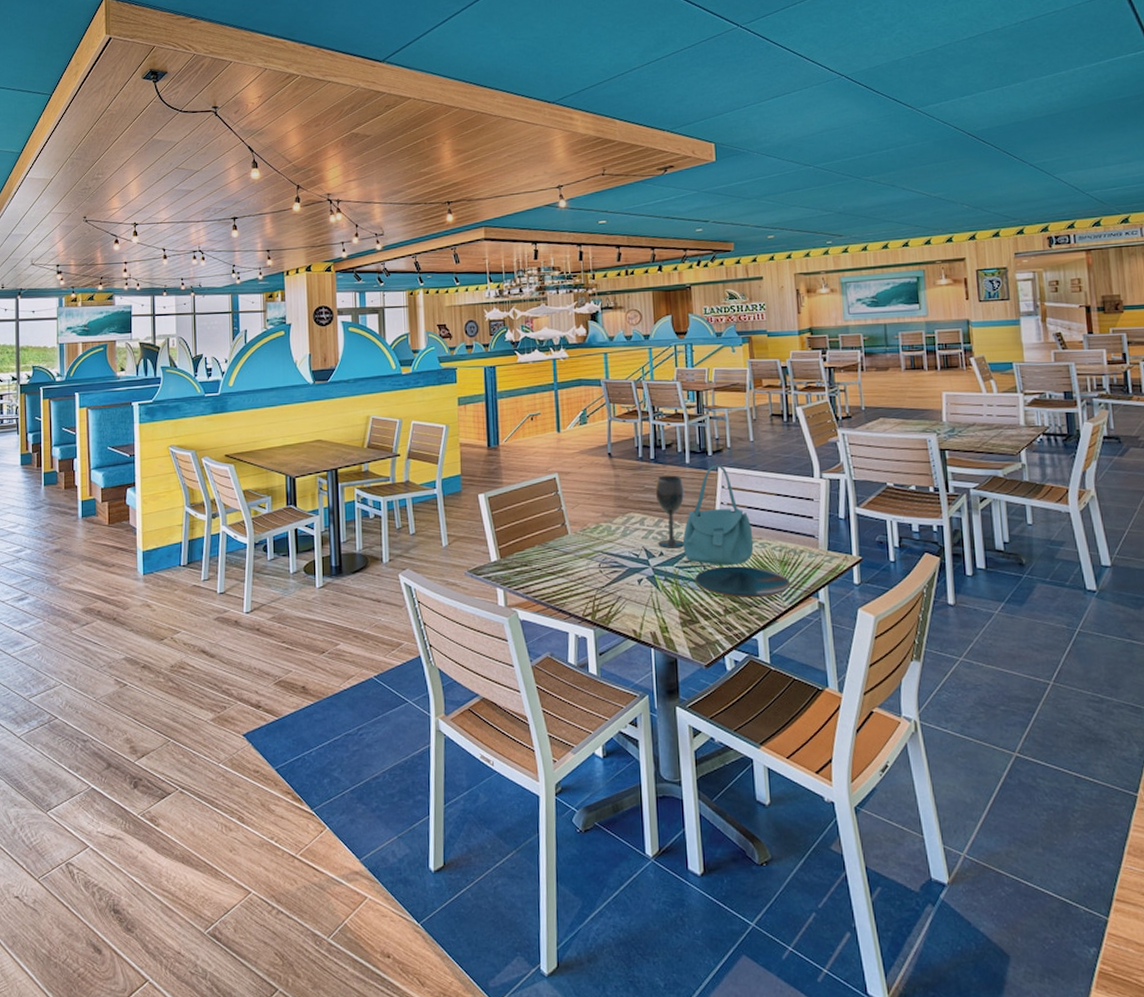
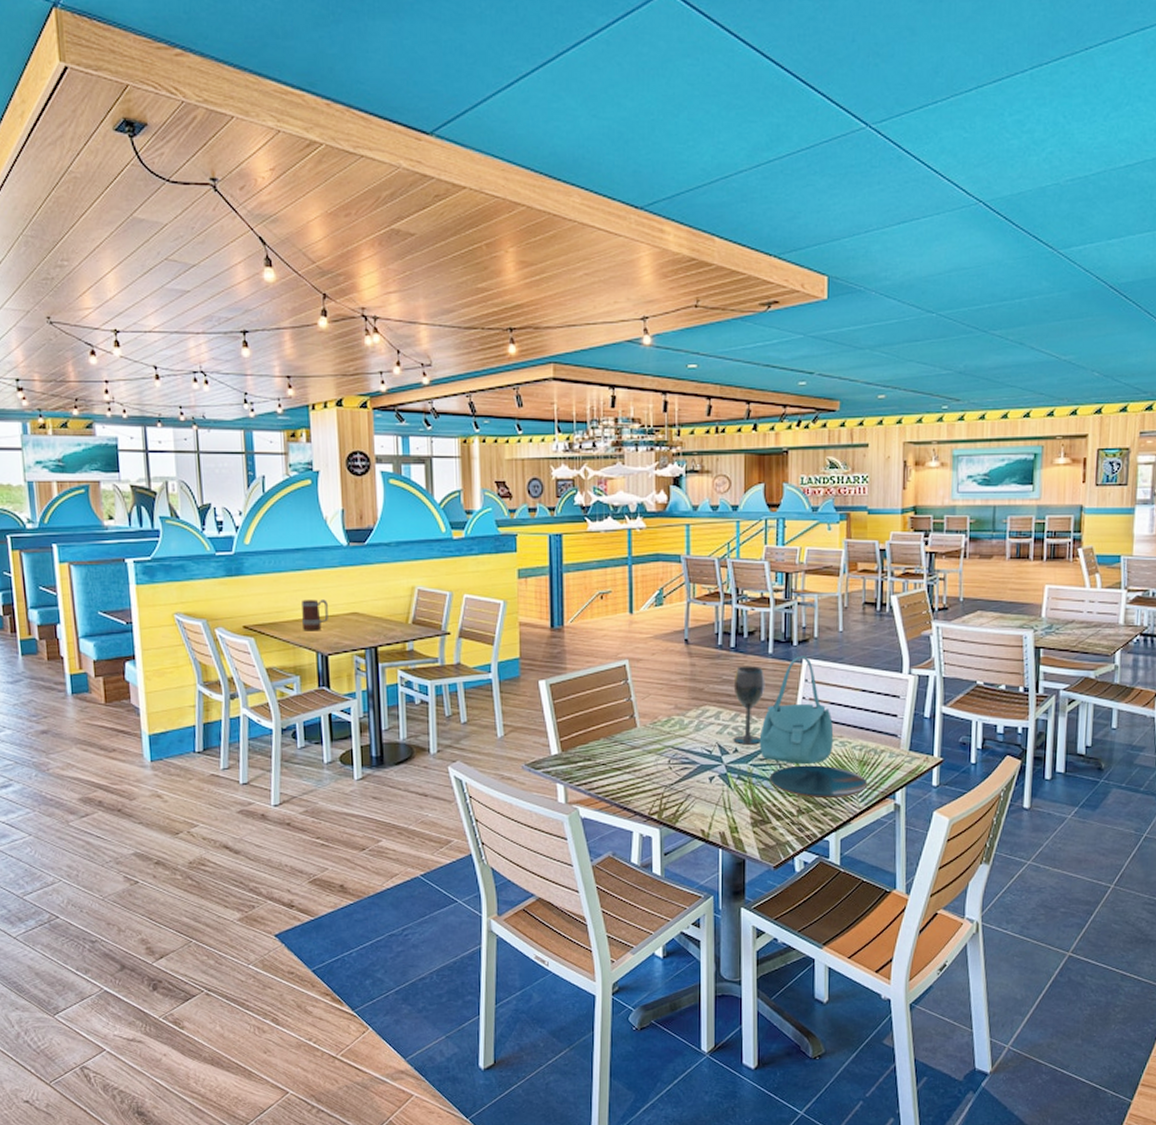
beer mug: none [273,430,296,457] -> present [301,599,328,631]

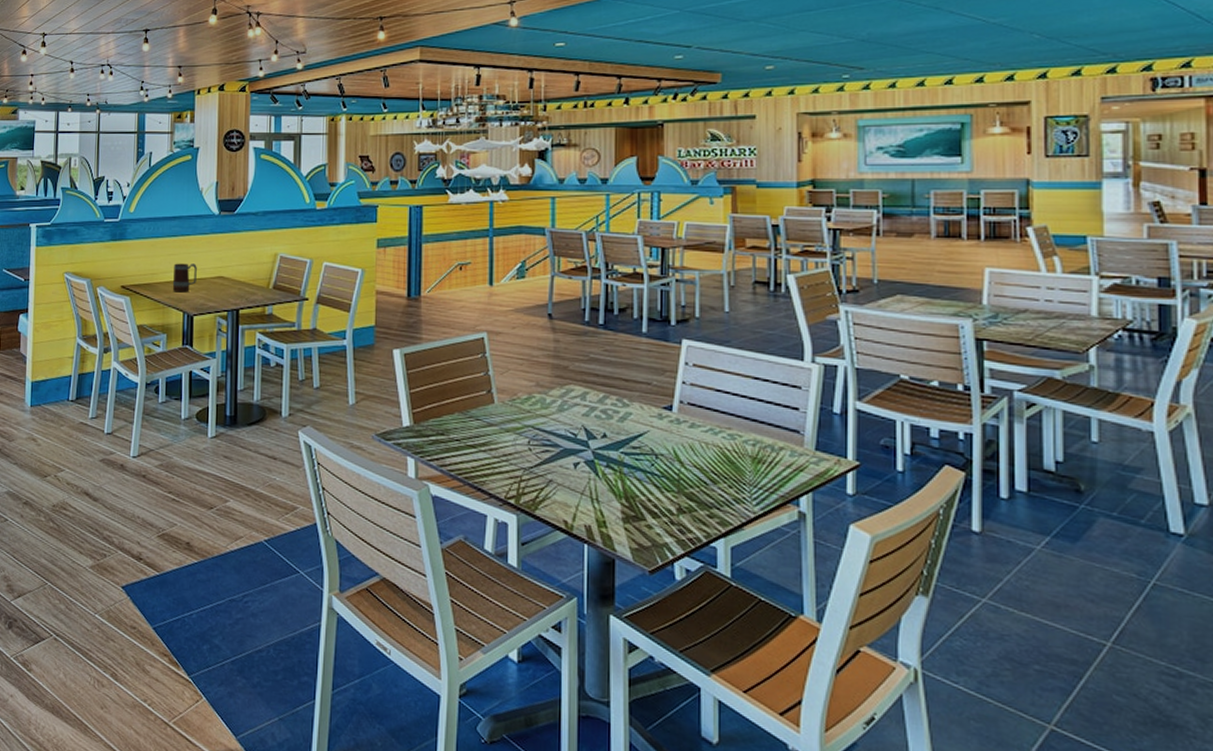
wine glass: present [733,666,766,745] -> none [601,344,639,431]
handbag: present [759,655,834,764] -> none [631,336,720,457]
plate: present [769,765,868,799] -> none [644,457,764,499]

